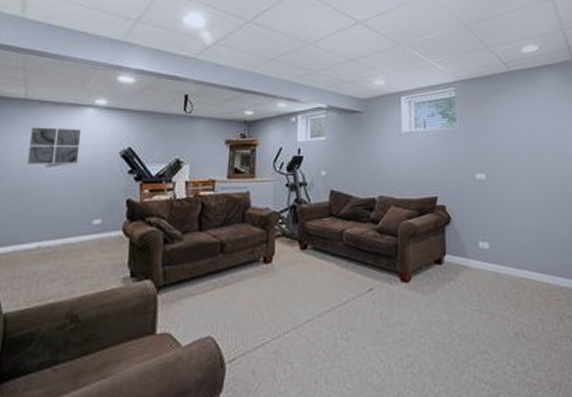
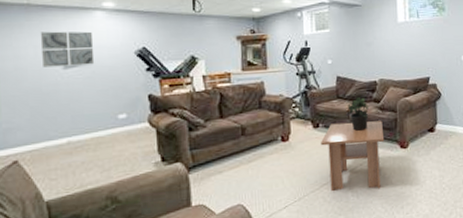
coffee table: none [308,245,383,332] -> present [321,120,385,192]
potted plant: none [341,216,367,258] -> present [347,97,370,132]

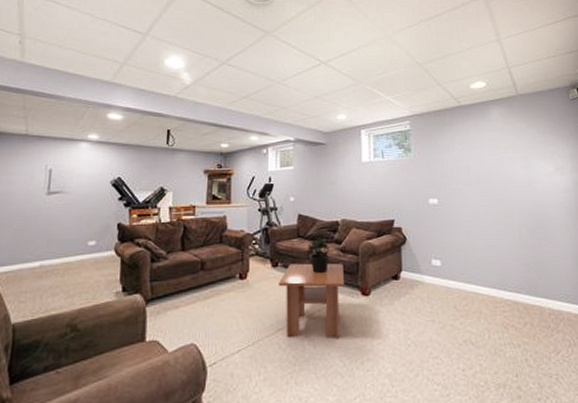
wall art: present [40,31,95,68] -> none [30,159,75,193]

